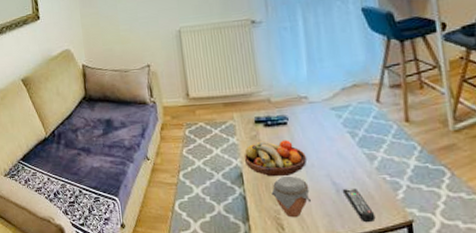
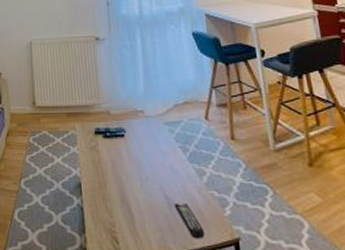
fruit bowl: present [244,140,307,177] -> none [83,152,142,189]
jar: present [271,175,311,218] -> none [107,187,144,231]

